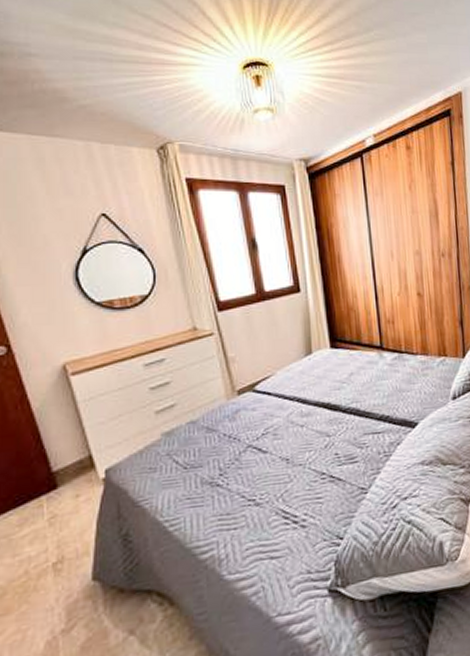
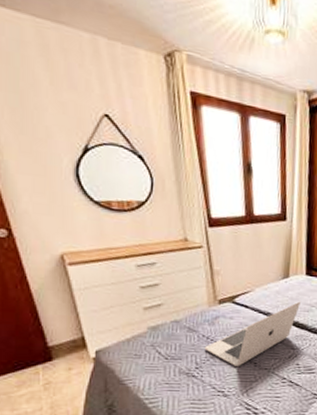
laptop: none [227,379,329,466] -> present [204,301,300,366]

